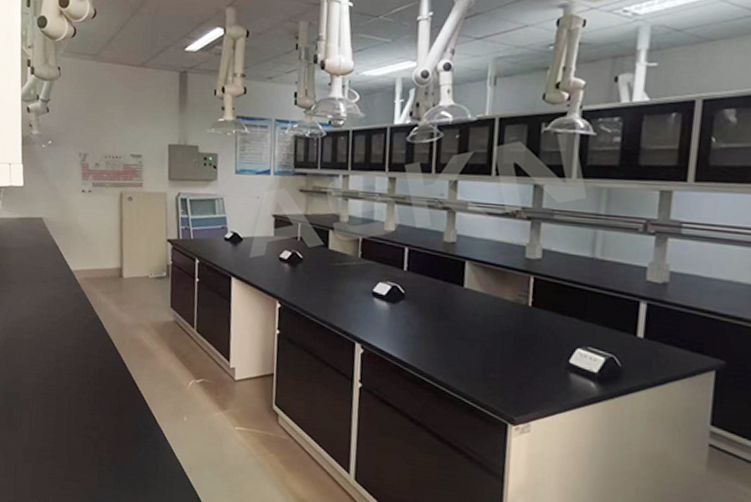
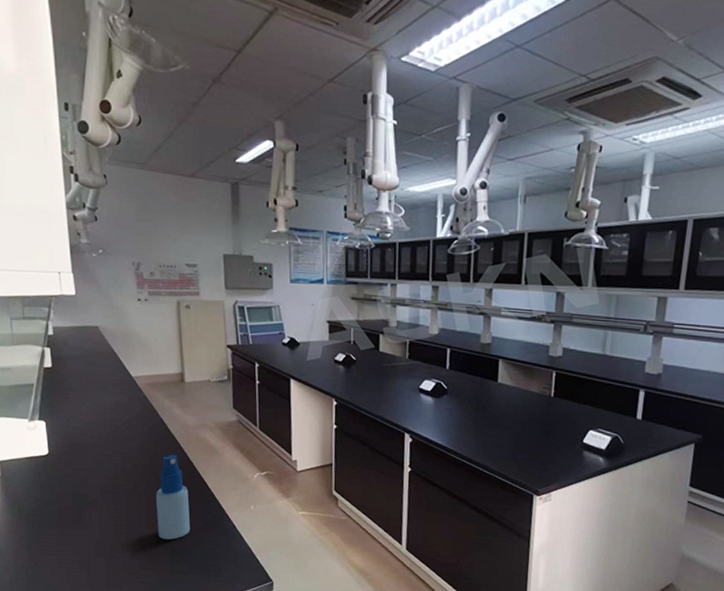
spray bottle: none [86,354,120,449] -> present [155,454,191,540]

